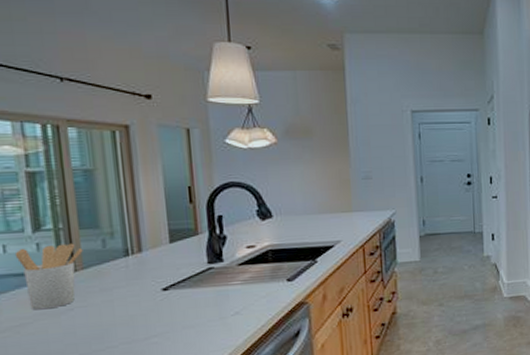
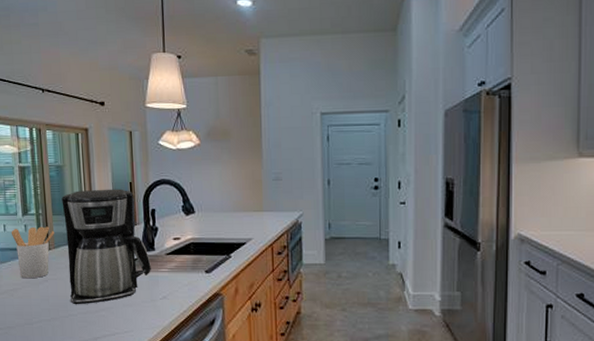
coffee maker: none [92,194,219,335] -> present [61,189,151,305]

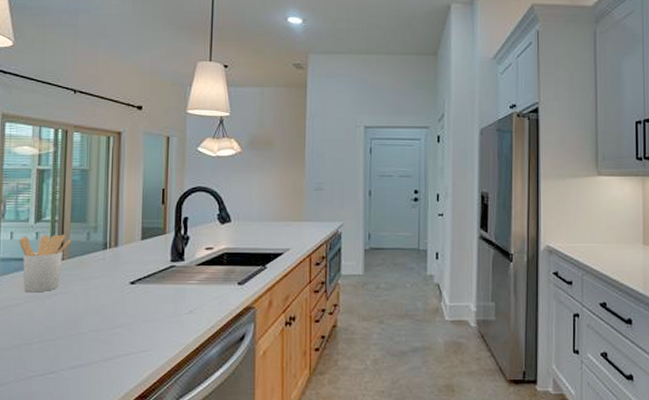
coffee maker: present [61,189,151,305] -> none [80,195,178,322]

